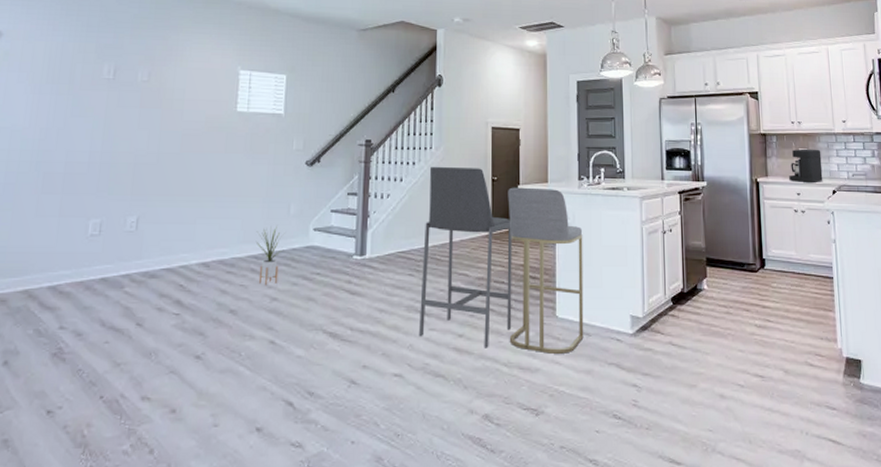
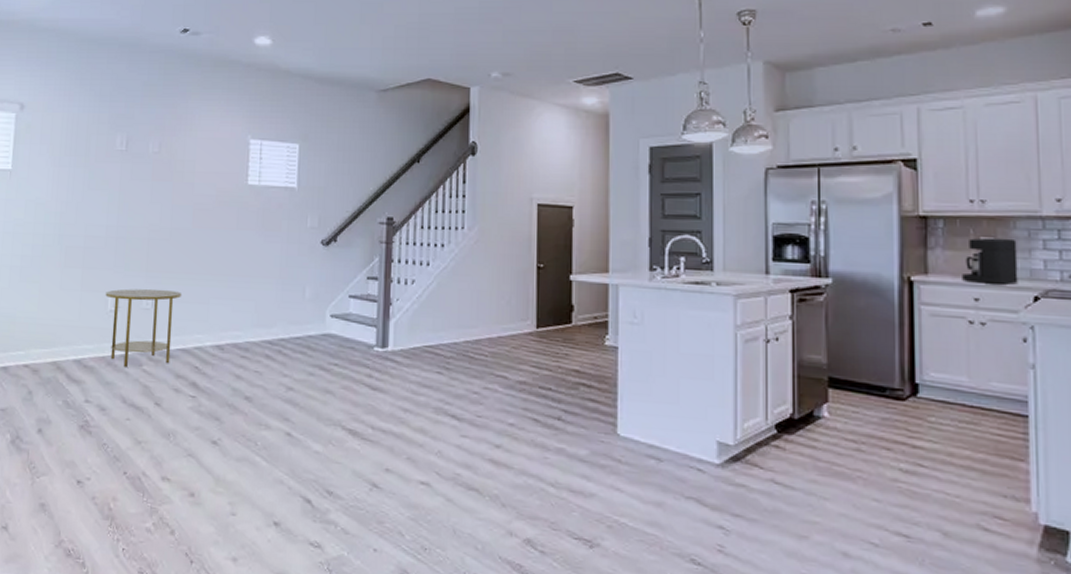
side table: none [86,211,169,290] -> present [105,288,182,367]
house plant: present [256,226,284,286] -> none [270,310,299,374]
bar stool: present [419,166,513,348] -> none [449,249,562,464]
bar stool: present [508,187,584,354] -> none [557,277,654,480]

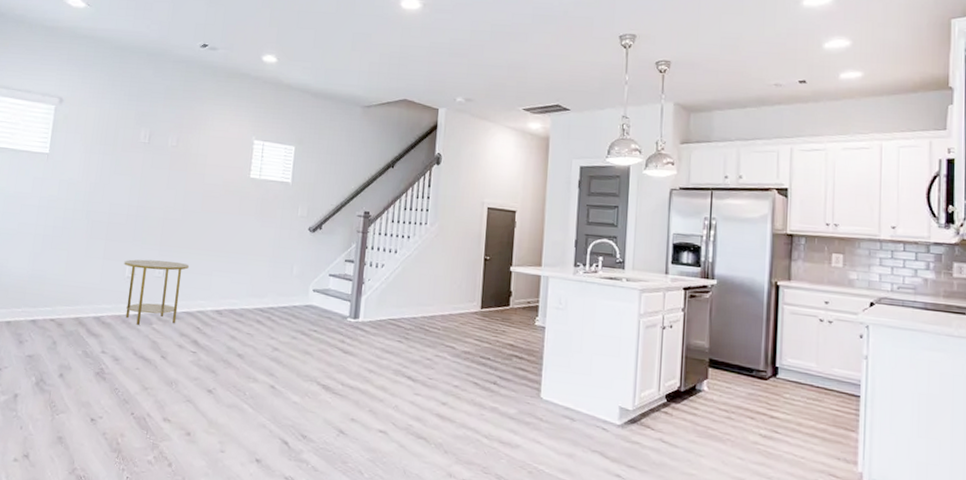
coffee maker: present [962,237,1018,286] -> none [817,254,860,292]

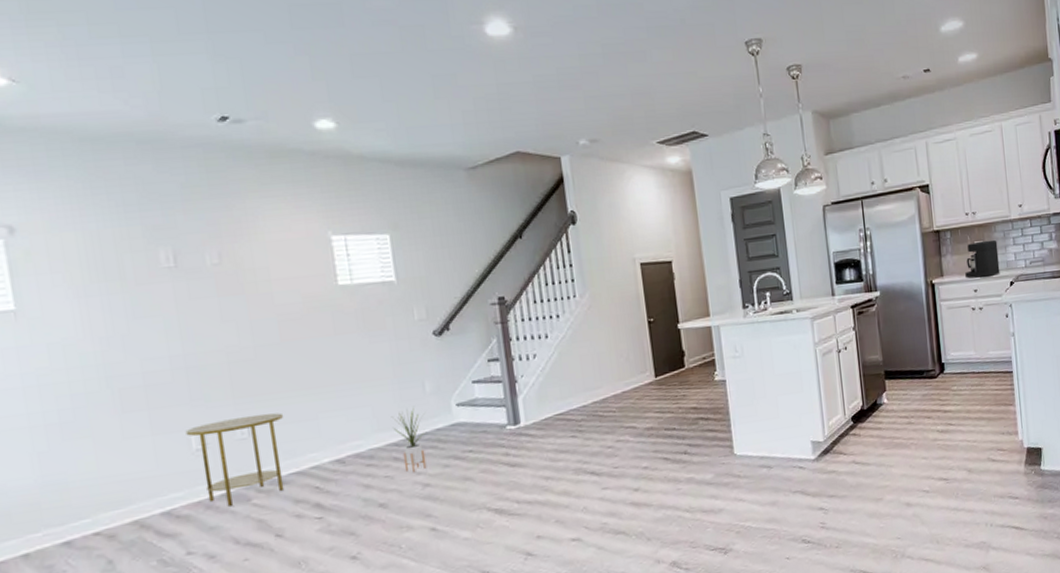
house plant: none [262,284,286,337] -> present [391,407,427,473]
coffee maker: none [817,254,860,292] -> present [965,239,1000,278]

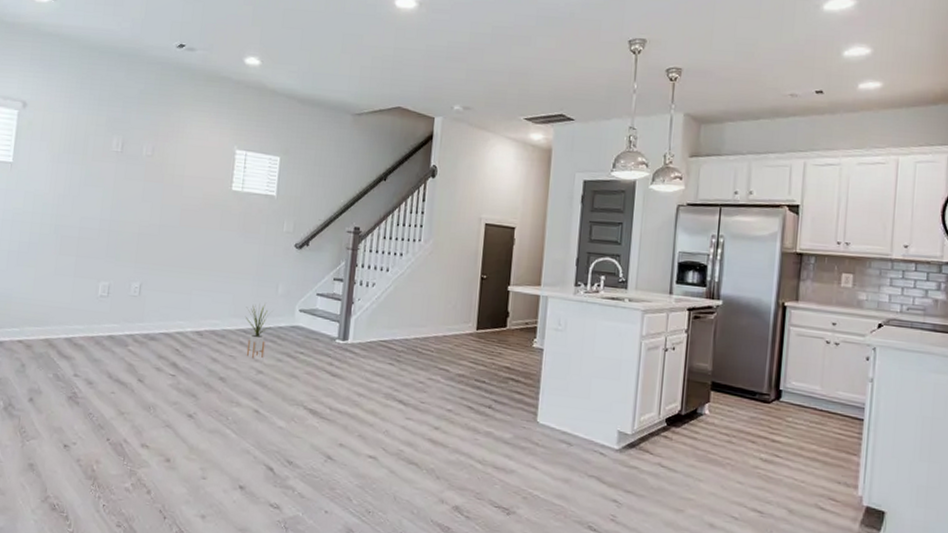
side table: present [185,413,285,506] -> none [96,277,168,347]
coffee maker: present [965,239,1000,278] -> none [825,273,870,314]

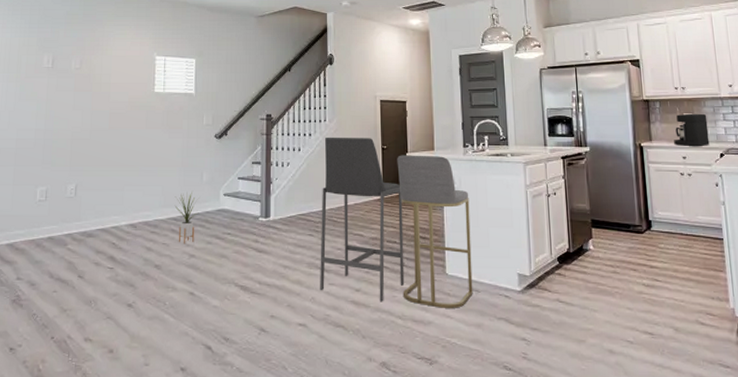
bar stool: none [395,259,498,444] -> present [320,137,405,302]
bar stool: none [486,287,574,460] -> present [397,155,473,308]
coffee maker: none [825,273,870,314] -> present [674,113,710,147]

